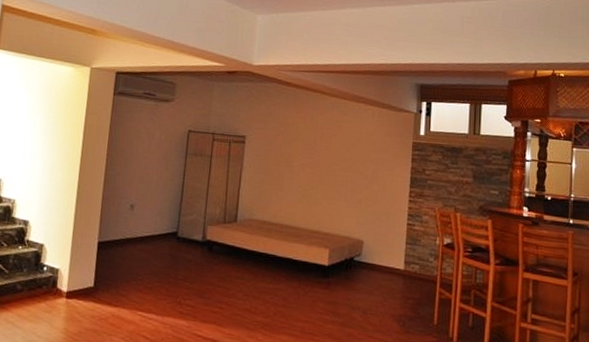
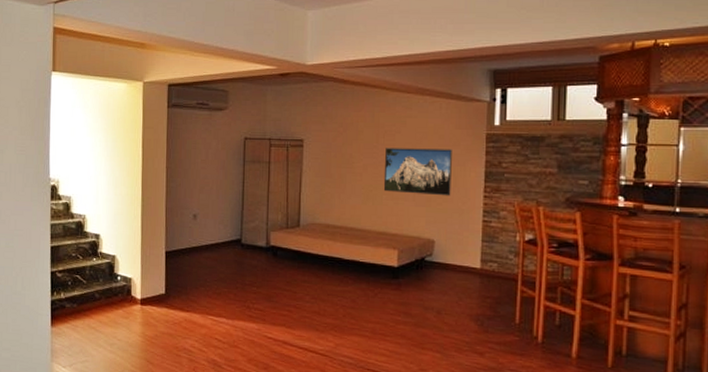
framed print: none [318,149,382,199] -> present [383,148,452,196]

